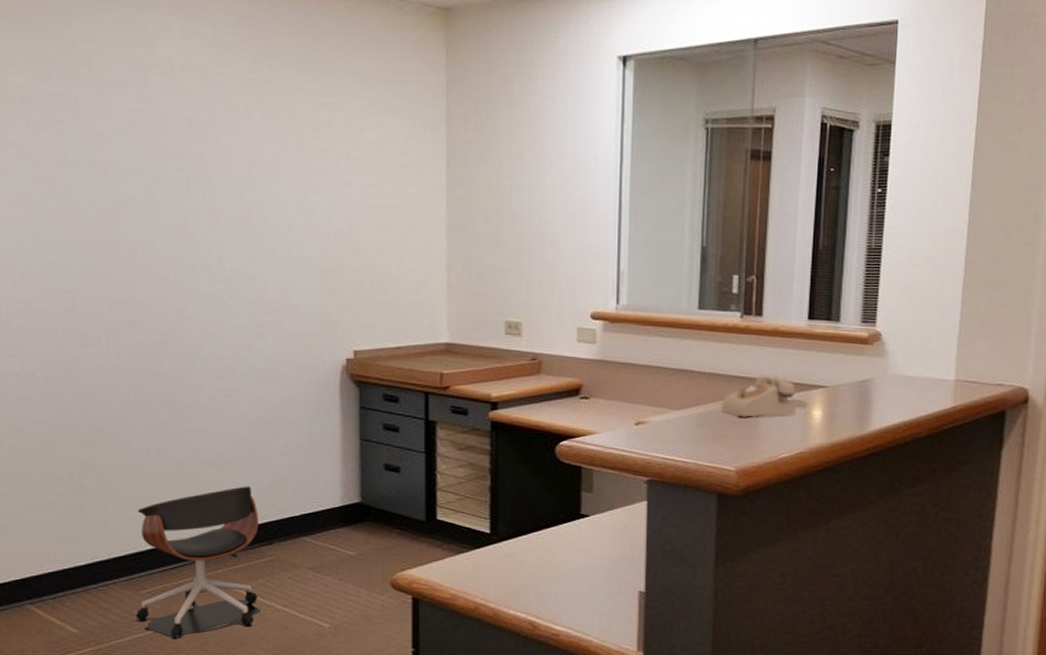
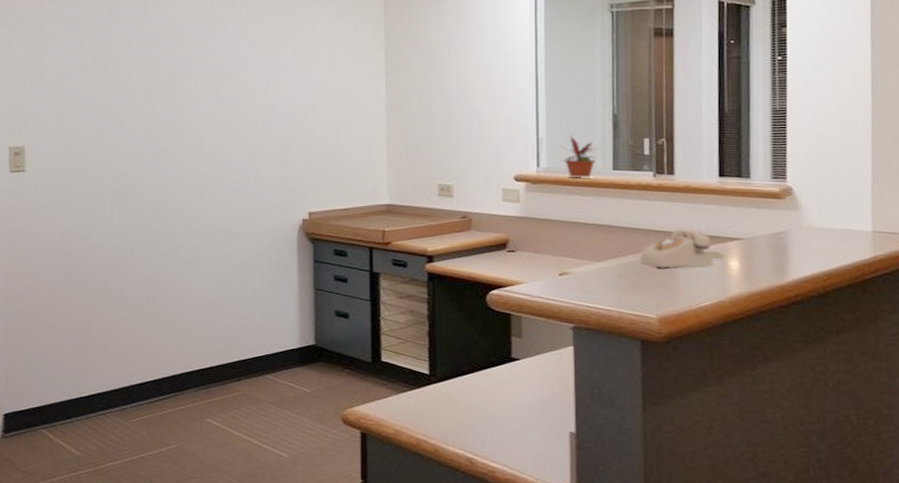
office chair: present [135,486,260,639] -> none [126,329,229,463]
potted plant: none [639,269,686,318] -> present [557,135,600,178]

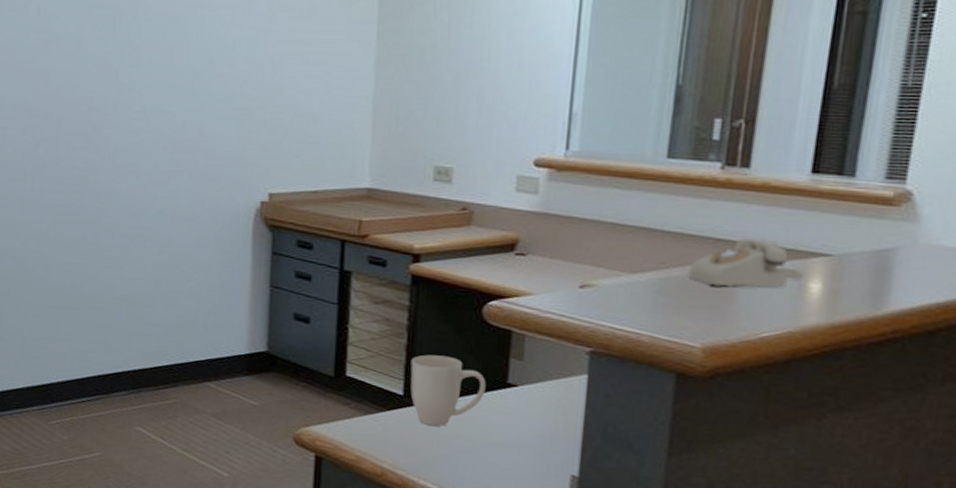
mug: none [433,338,495,398] -> present [410,354,486,426]
potted plant: present [557,135,600,178] -> none [593,110,653,167]

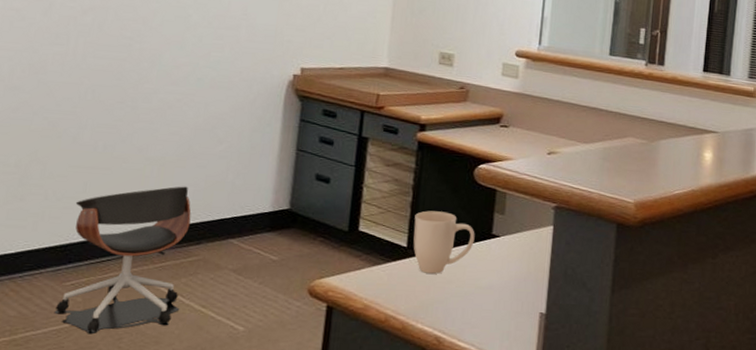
office chair: none [44,326,165,471] -> present [54,186,191,333]
telephone: present [688,238,804,288] -> none [624,118,701,156]

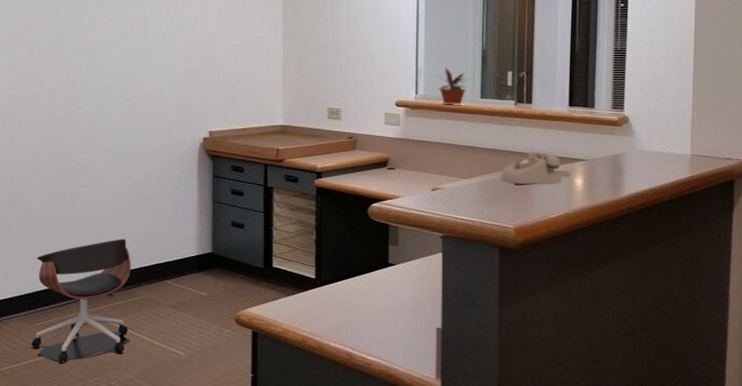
mug: present [413,210,475,274] -> none [319,246,374,300]
potted plant: none [558,17,600,61] -> present [433,67,470,105]
telephone: none [624,118,701,156] -> present [501,151,571,185]

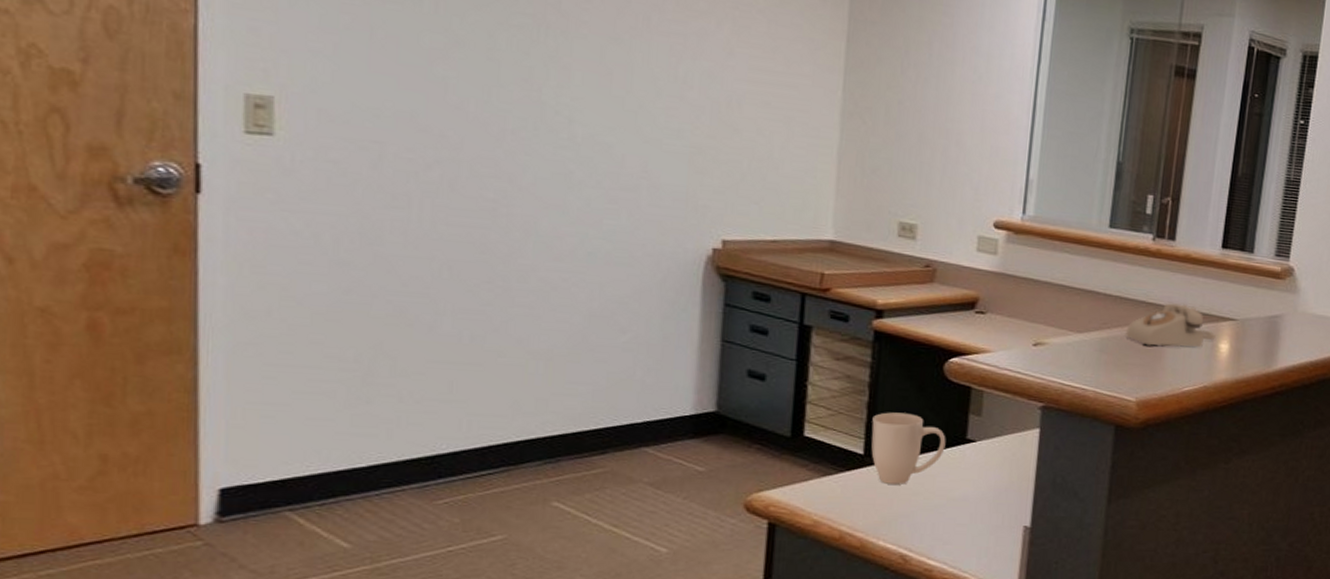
office chair: present [30,239,131,363] -> none [425,385,592,559]
mug: none [319,246,374,300] -> present [871,412,946,485]
potted plant: present [433,67,470,105] -> none [1047,180,1098,234]

